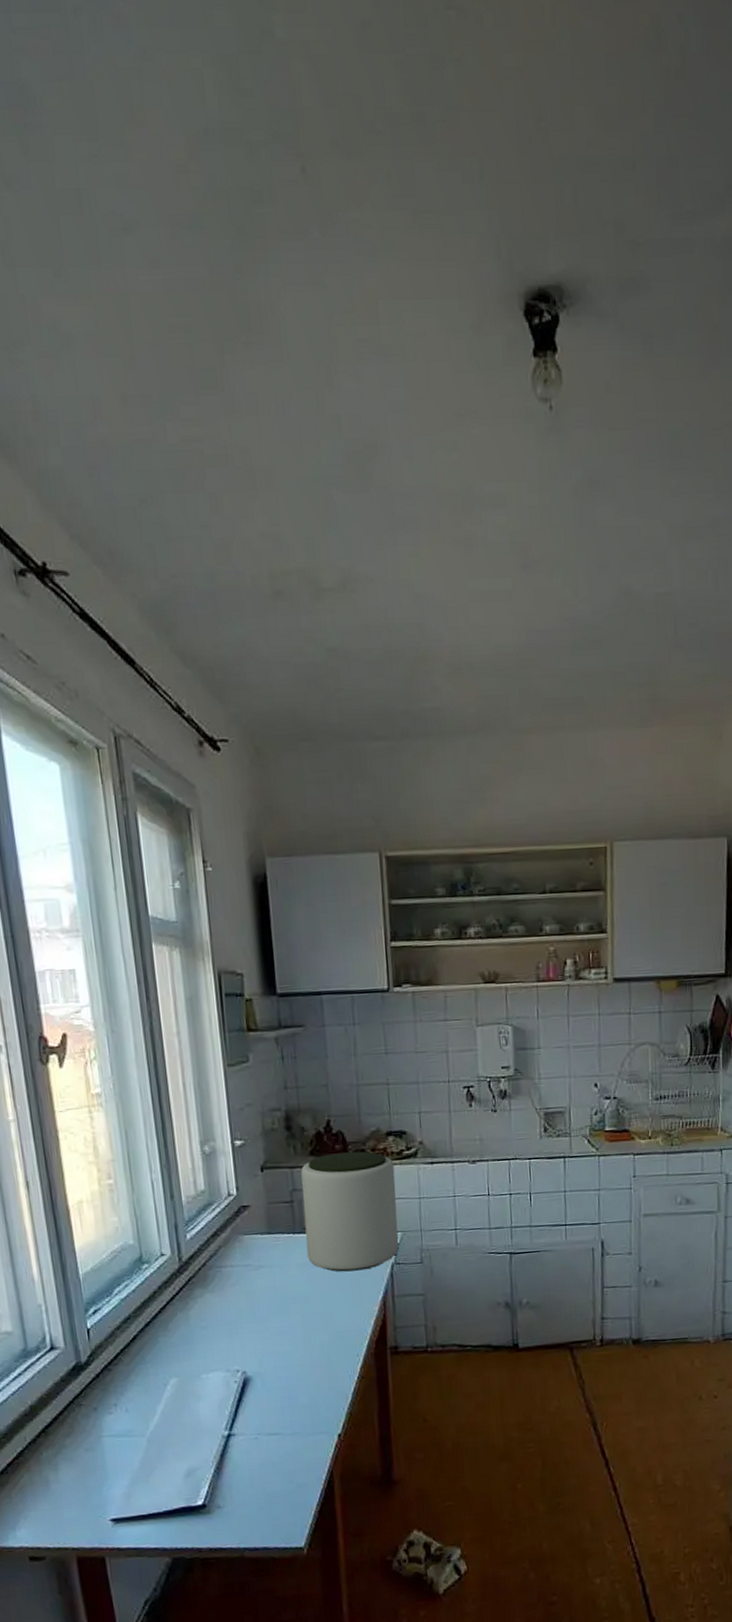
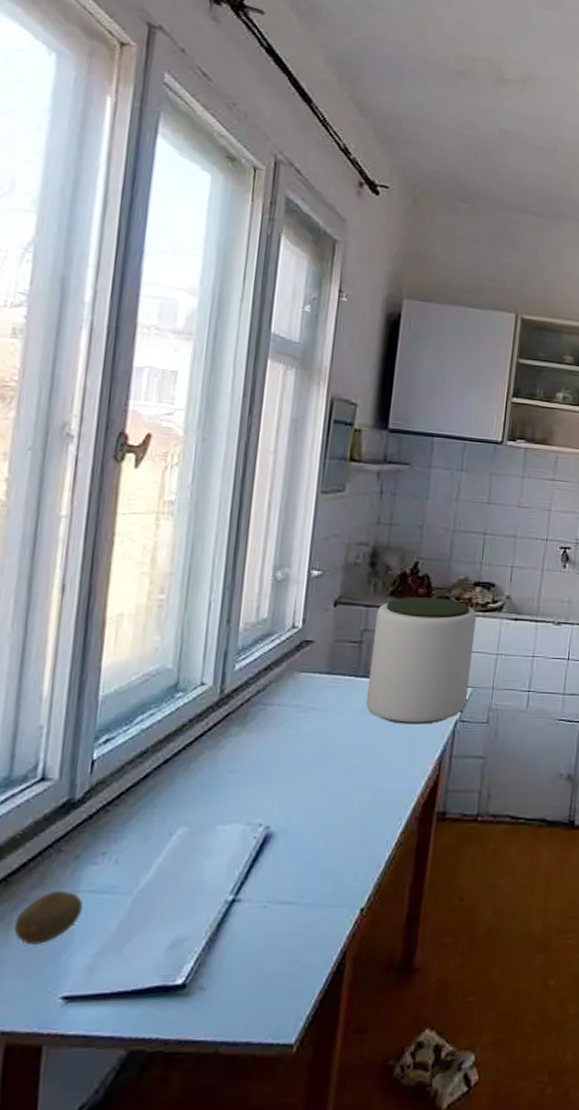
fruit: none [59,1436,109,1481] -> present [13,890,83,945]

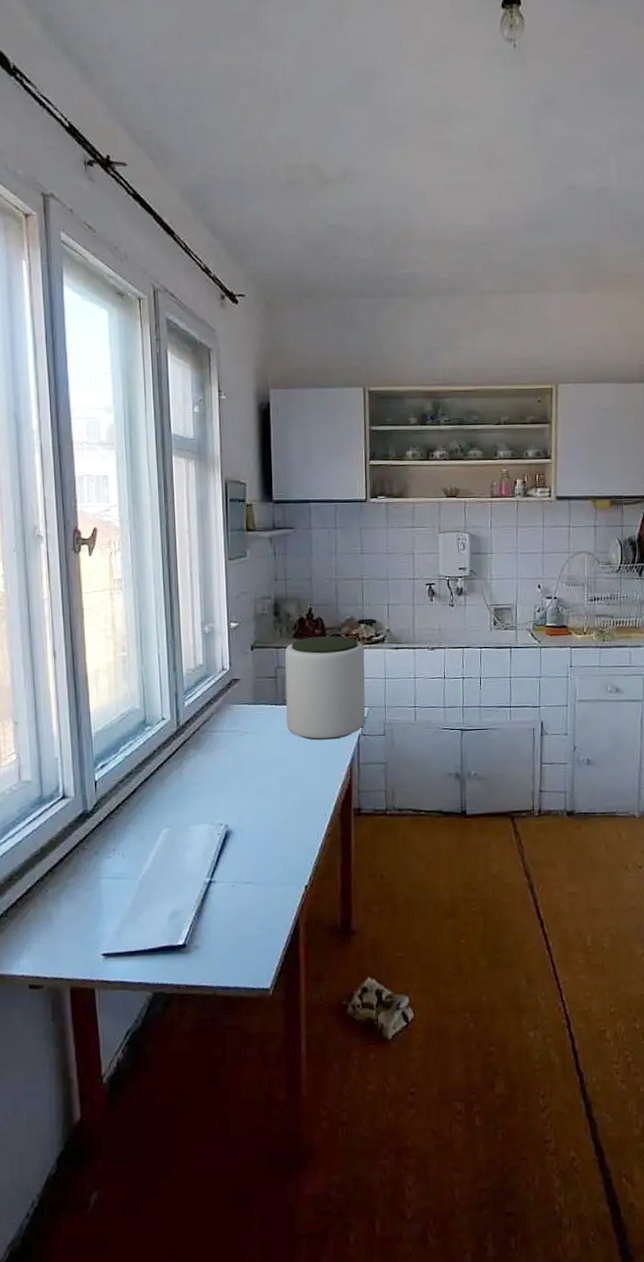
fruit: present [13,890,83,945] -> none [62,877,105,917]

